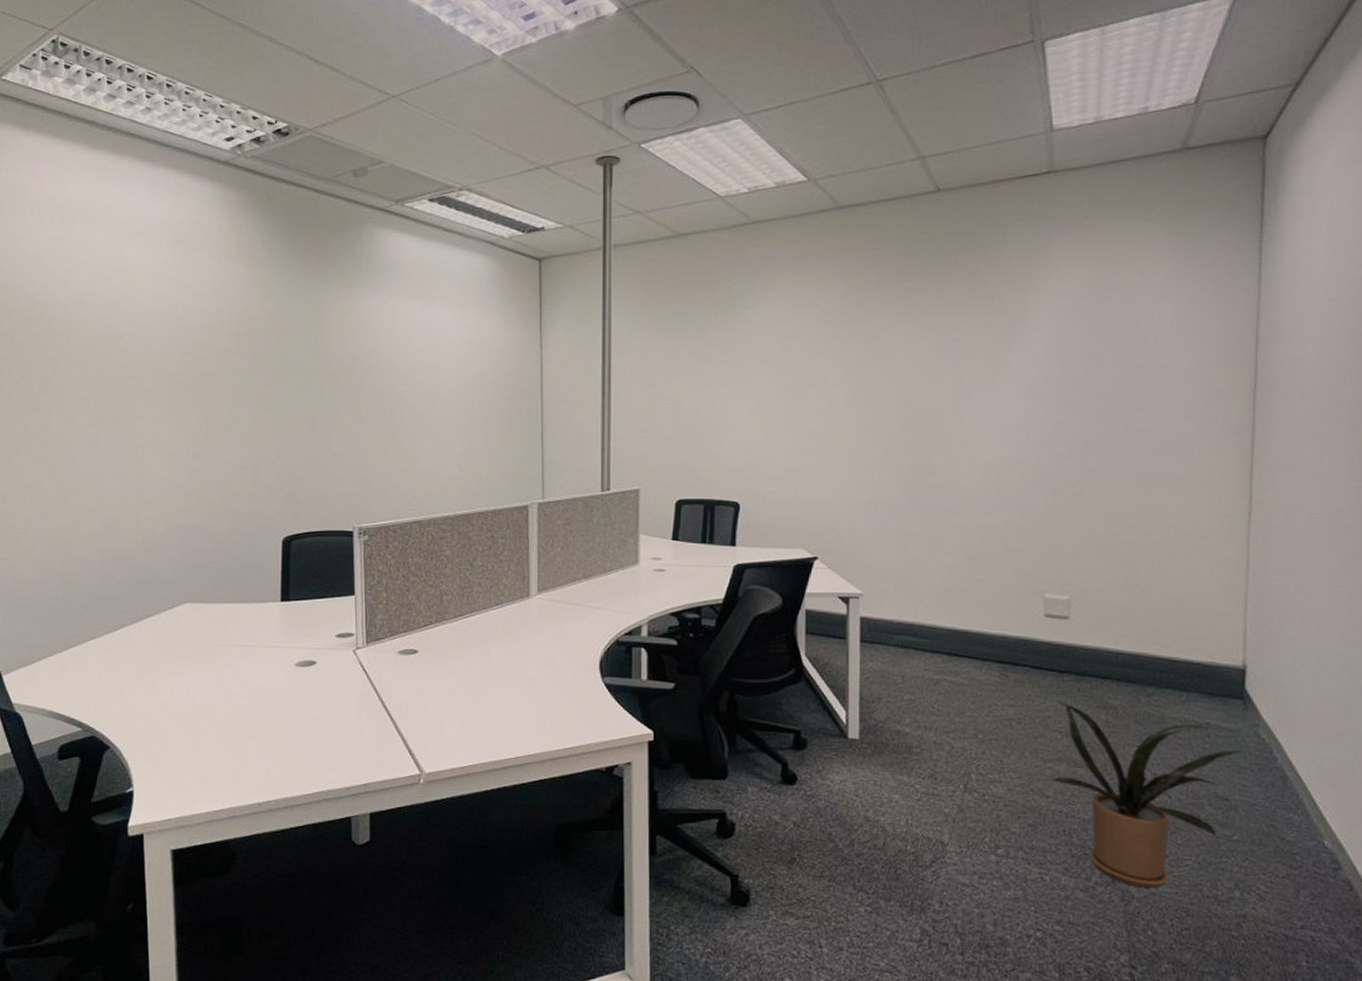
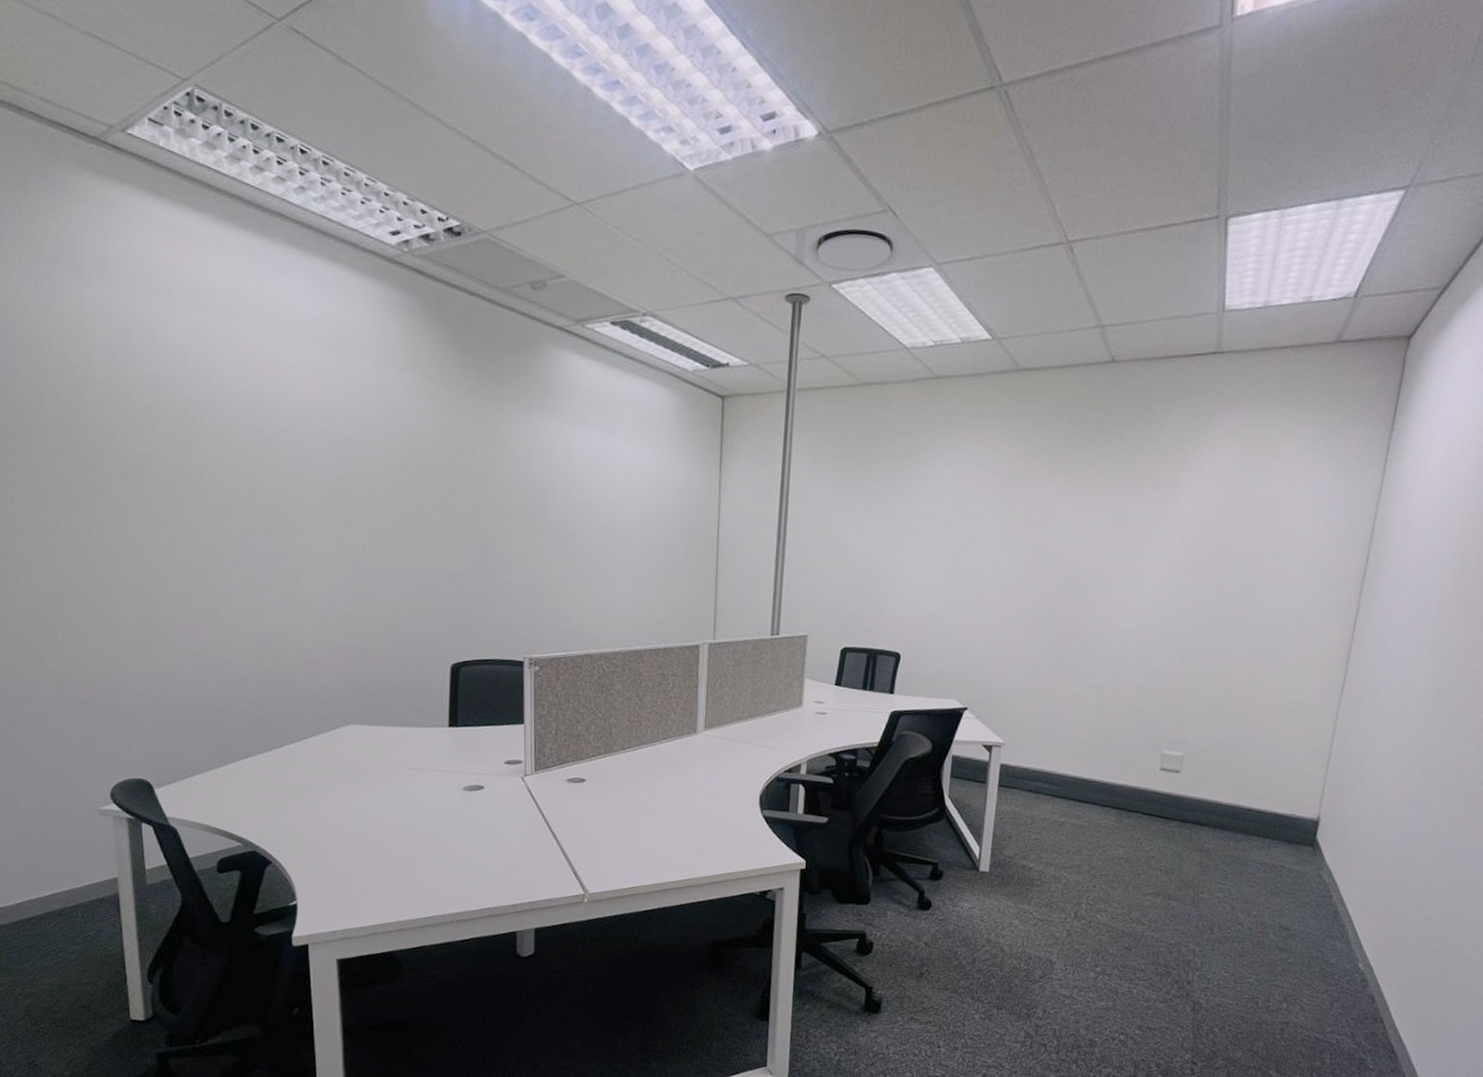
house plant: present [1049,699,1240,889] -> none [1146,842,1304,1001]

